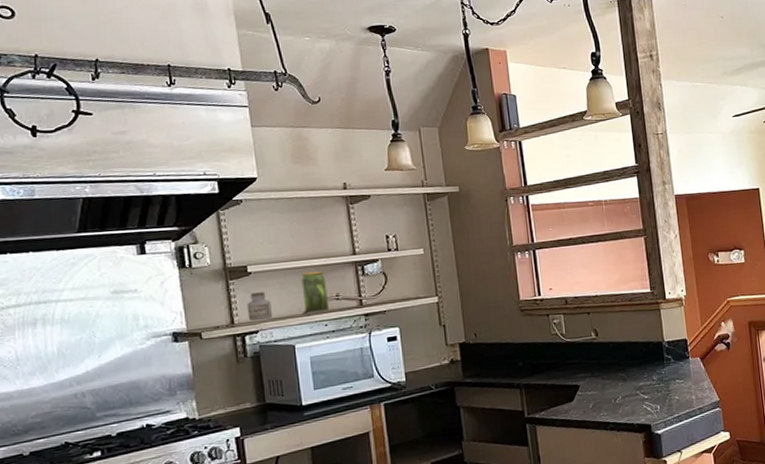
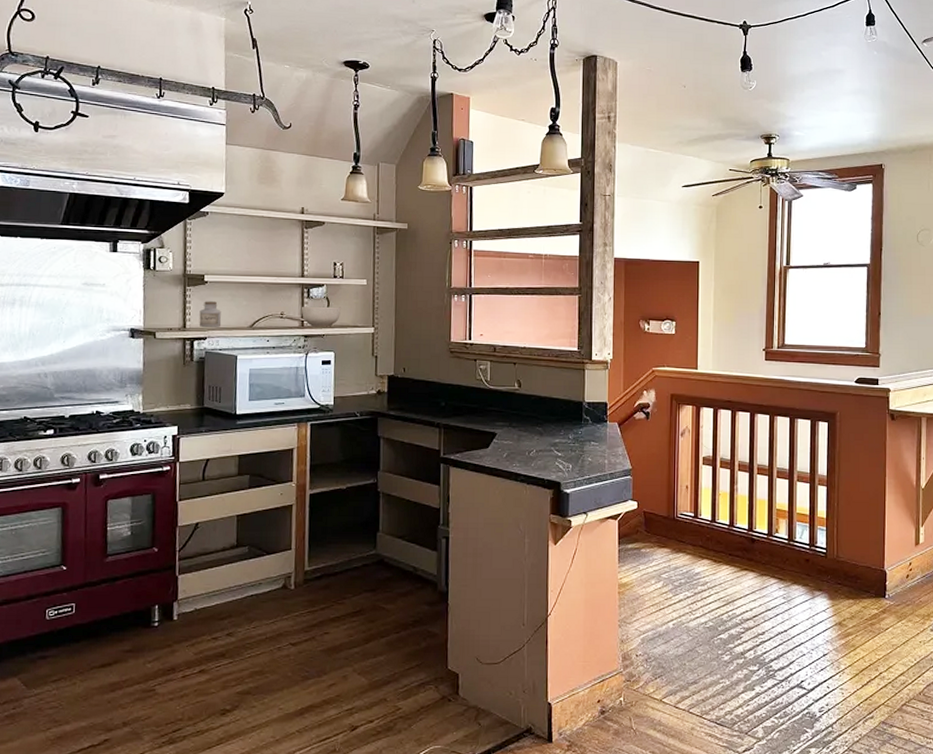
jar: present [301,271,330,313] -> none [250,289,274,327]
bowl: none [357,280,401,304] -> present [301,306,341,327]

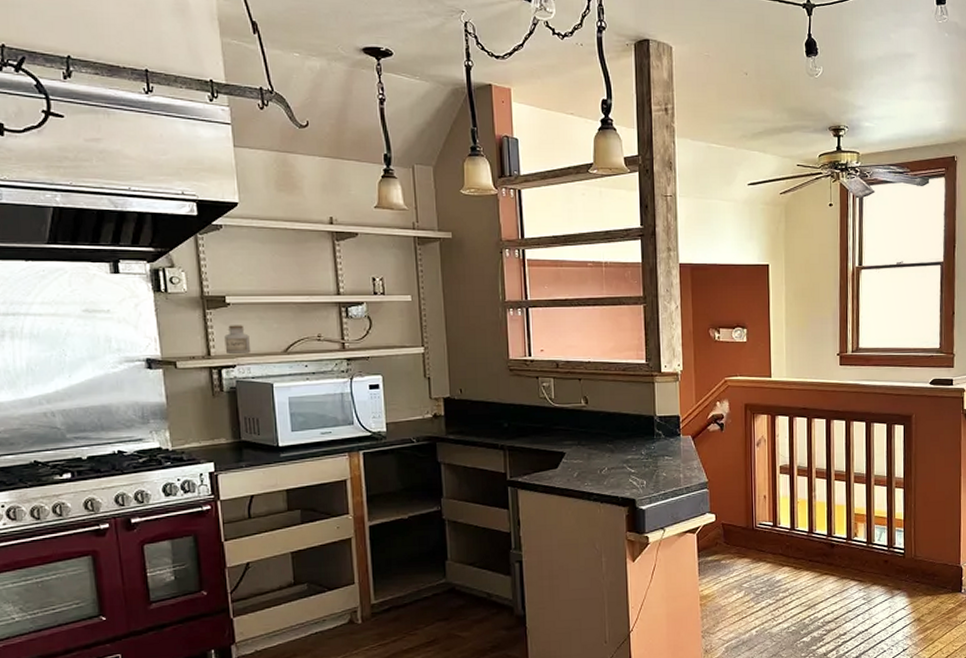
bowl: present [301,306,341,327] -> none [340,326,385,349]

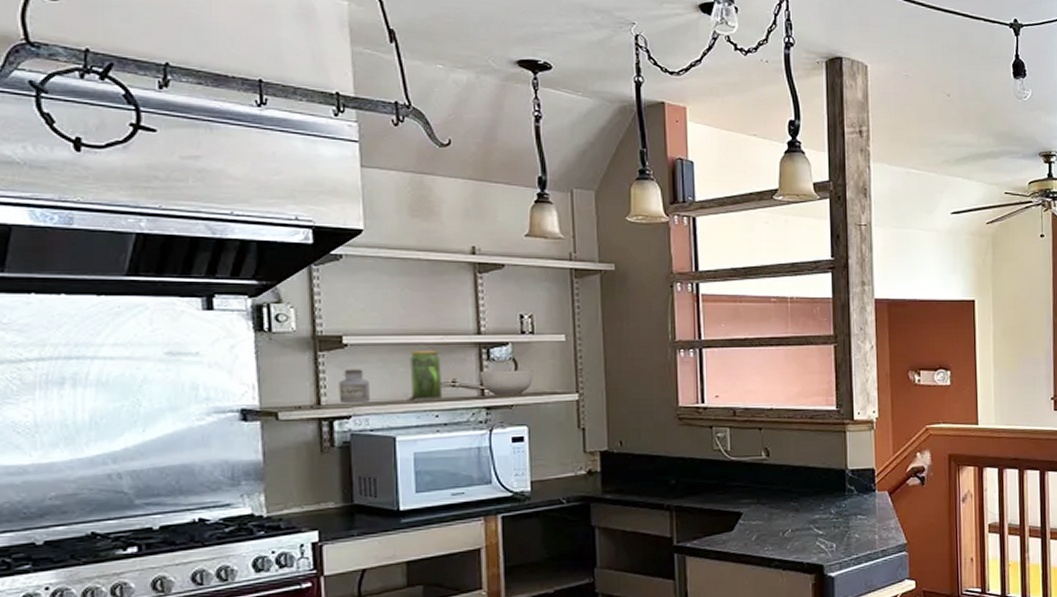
jar: none [282,309,311,351] -> present [410,351,443,399]
bowl: none [340,326,385,349] -> present [479,369,533,396]

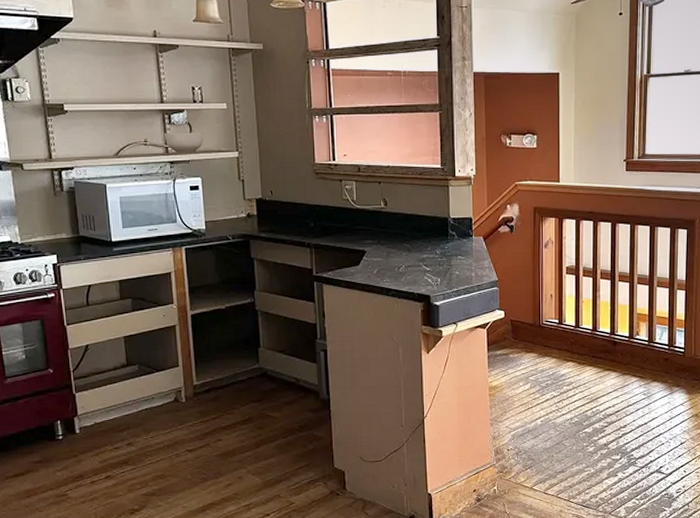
jar: present [339,369,371,402] -> none [63,131,87,157]
jar: present [410,351,443,399] -> none [112,116,138,155]

